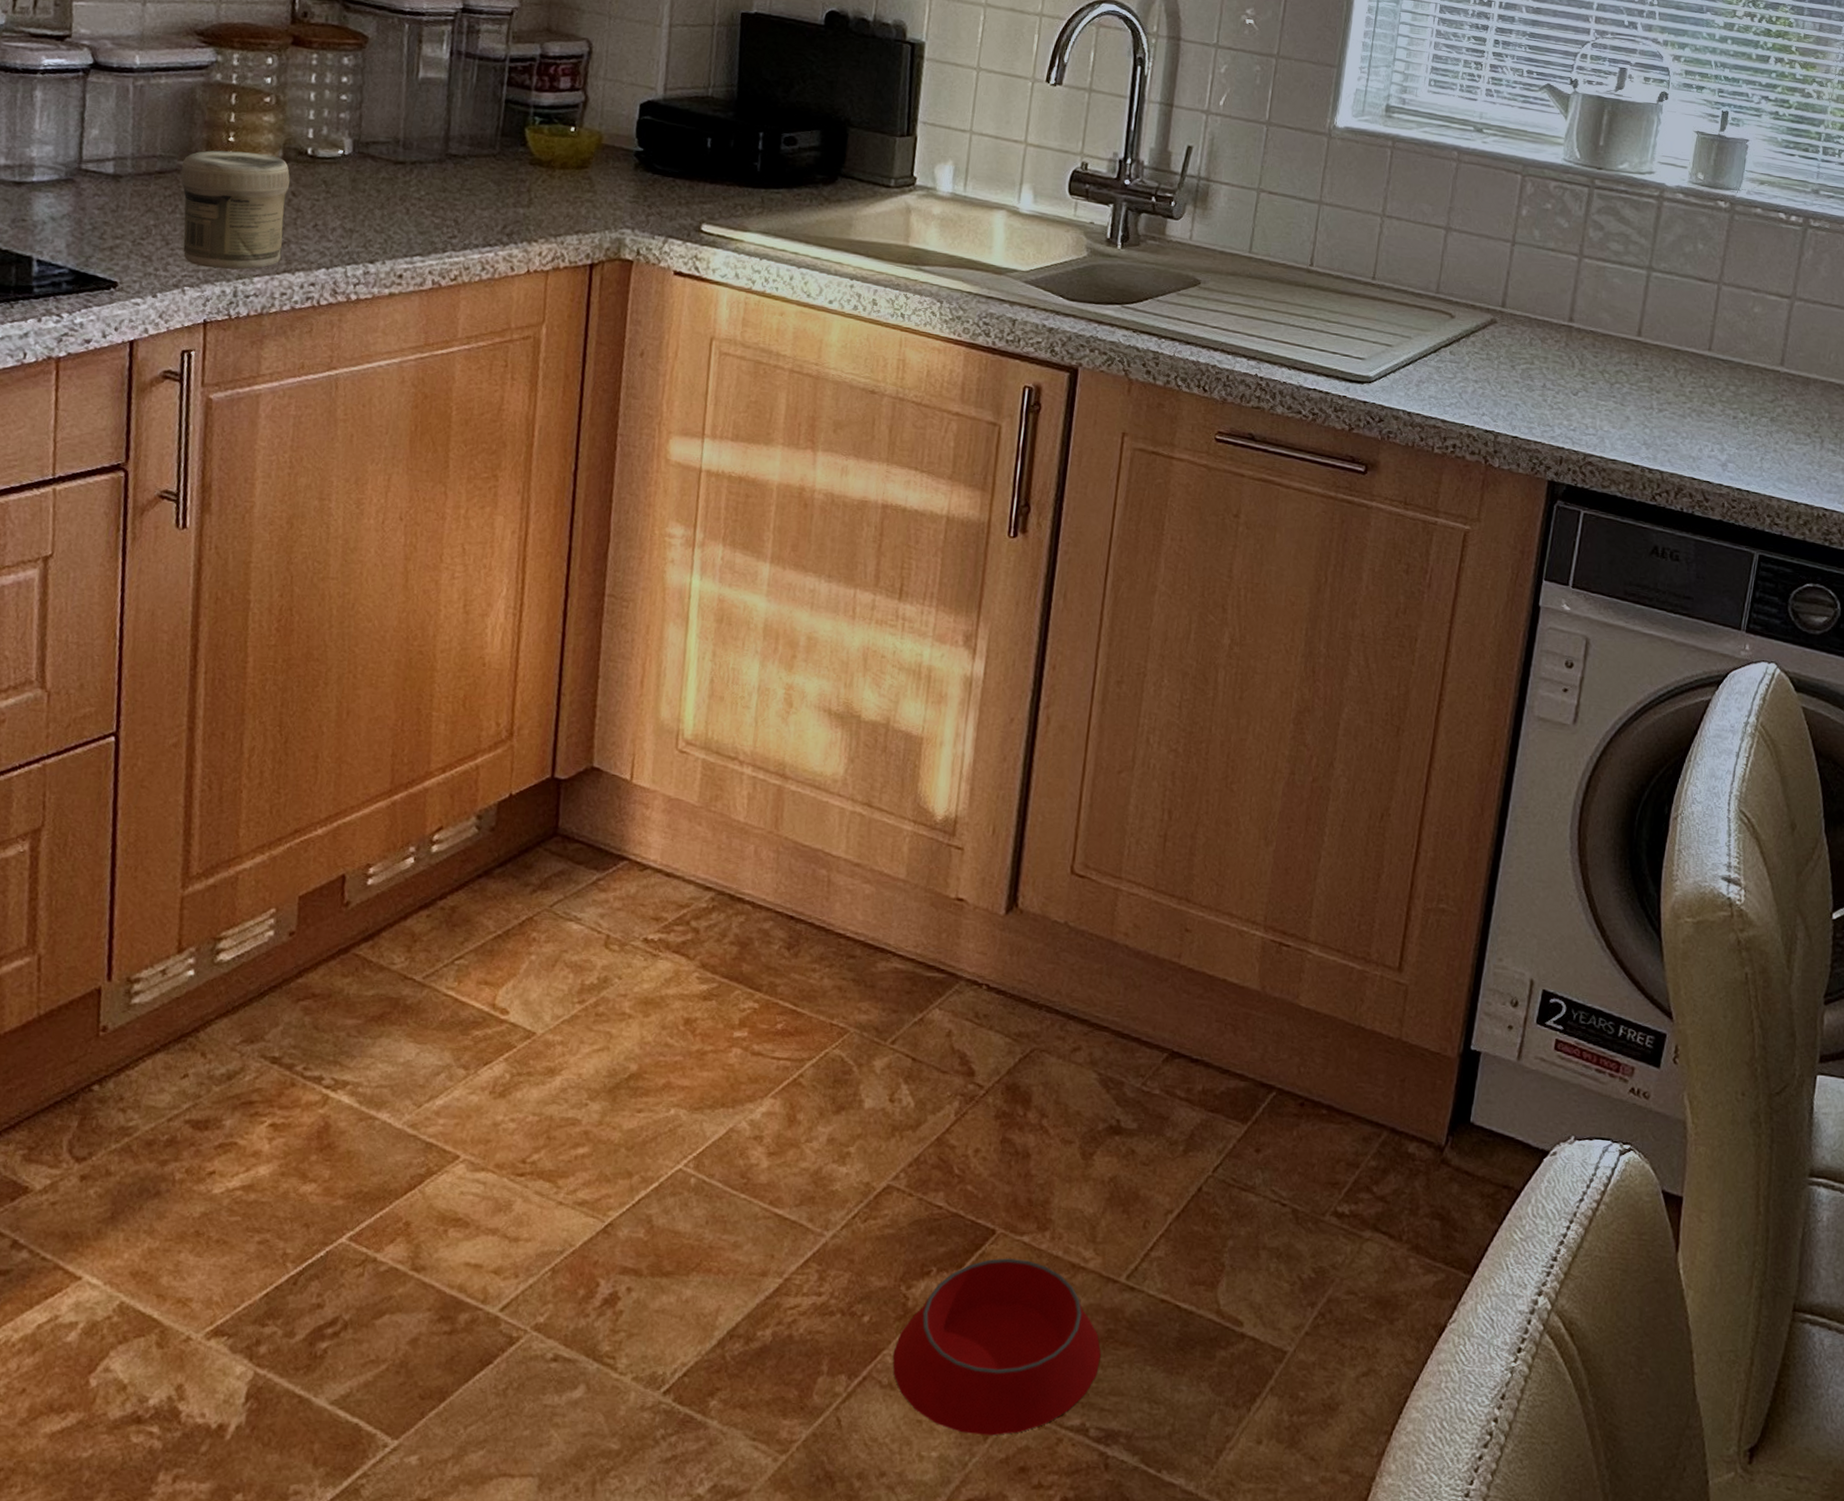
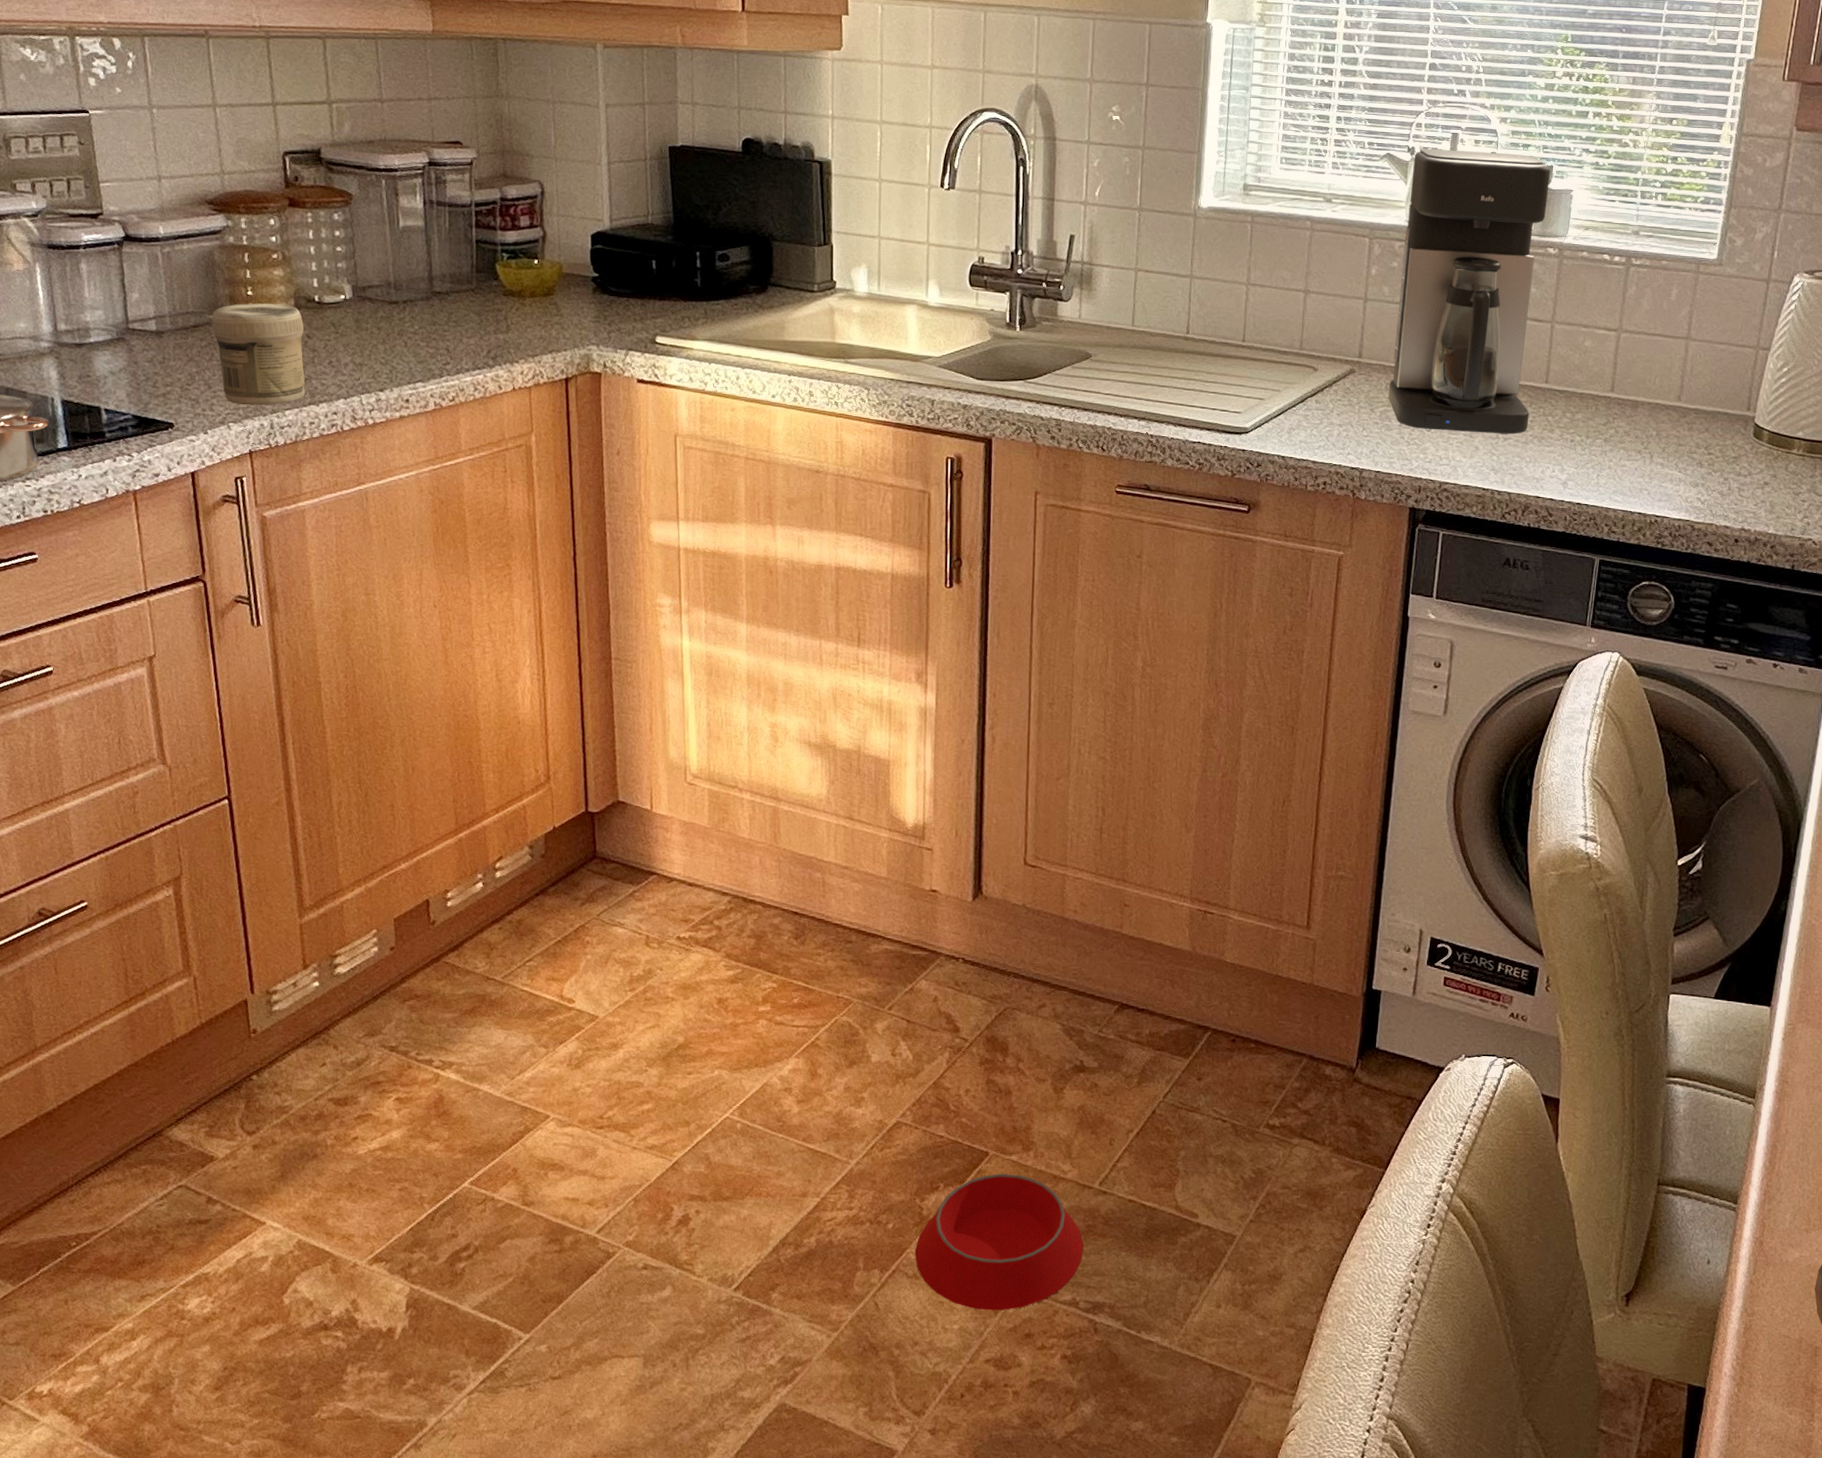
coffee maker: none [1531,82,1726,406] -> present [1388,148,1551,435]

